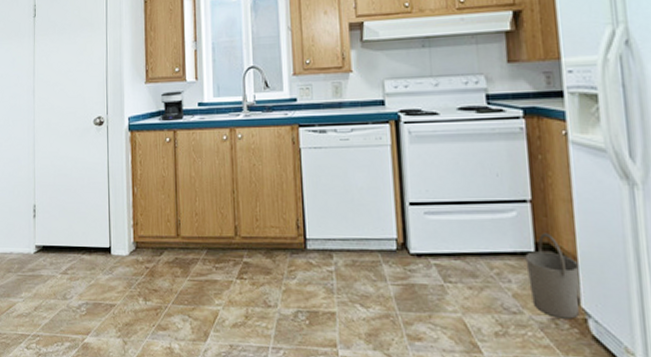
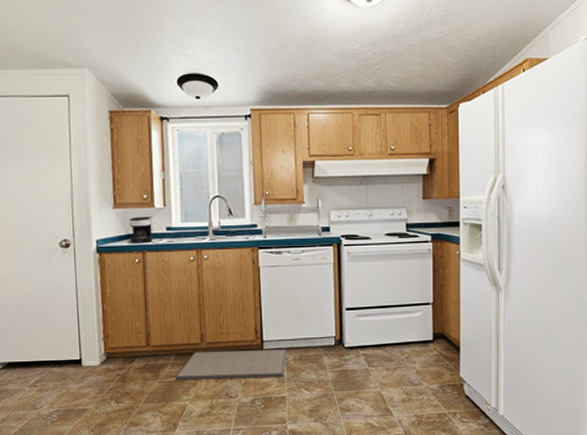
doormat: none [206,248,335,287] -> present [175,349,286,381]
dish rack: none [300,63,376,114] -> present [260,196,323,238]
bucket: present [525,233,581,319] -> none [426,326,462,386]

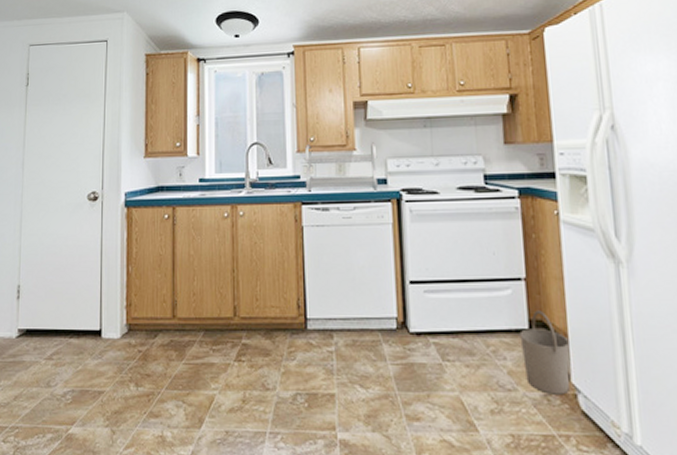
coffee maker: present [127,216,163,245] -> none [157,166,195,198]
doormat: present [175,349,286,381] -> none [203,329,336,368]
bucket: none [426,326,462,386] -> present [519,310,571,395]

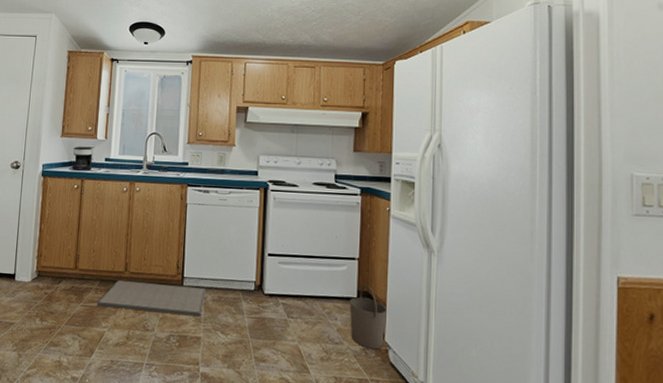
coffee maker: none [157,166,195,198] -> present [69,146,101,172]
doormat: none [203,329,336,368] -> present [97,280,205,317]
dish rack: present [304,142,379,192] -> none [191,138,252,180]

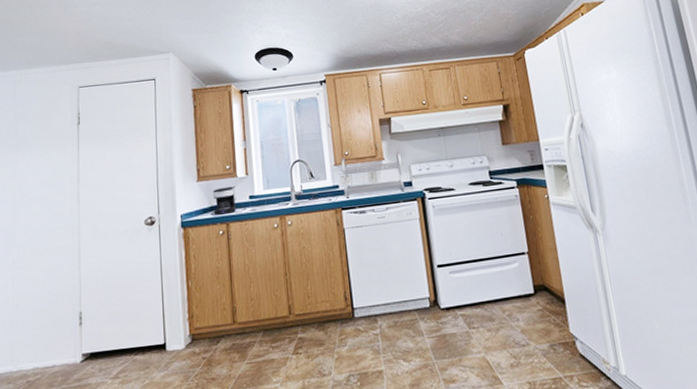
doormat: present [97,280,205,317] -> none [263,316,380,360]
dish rack: none [191,138,252,180] -> present [341,152,406,199]
bucket: present [349,284,388,350] -> none [527,277,569,345]

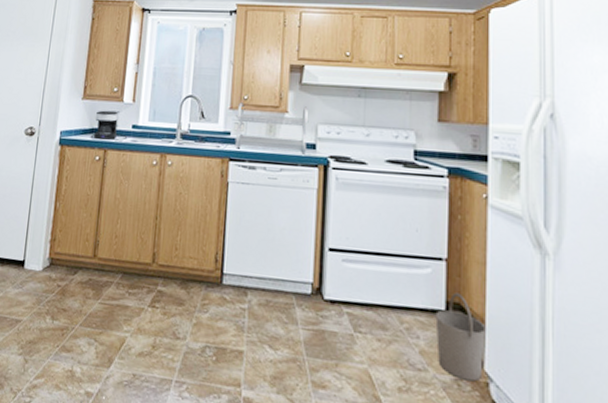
bucket: none [527,277,569,345] -> present [435,293,488,382]

